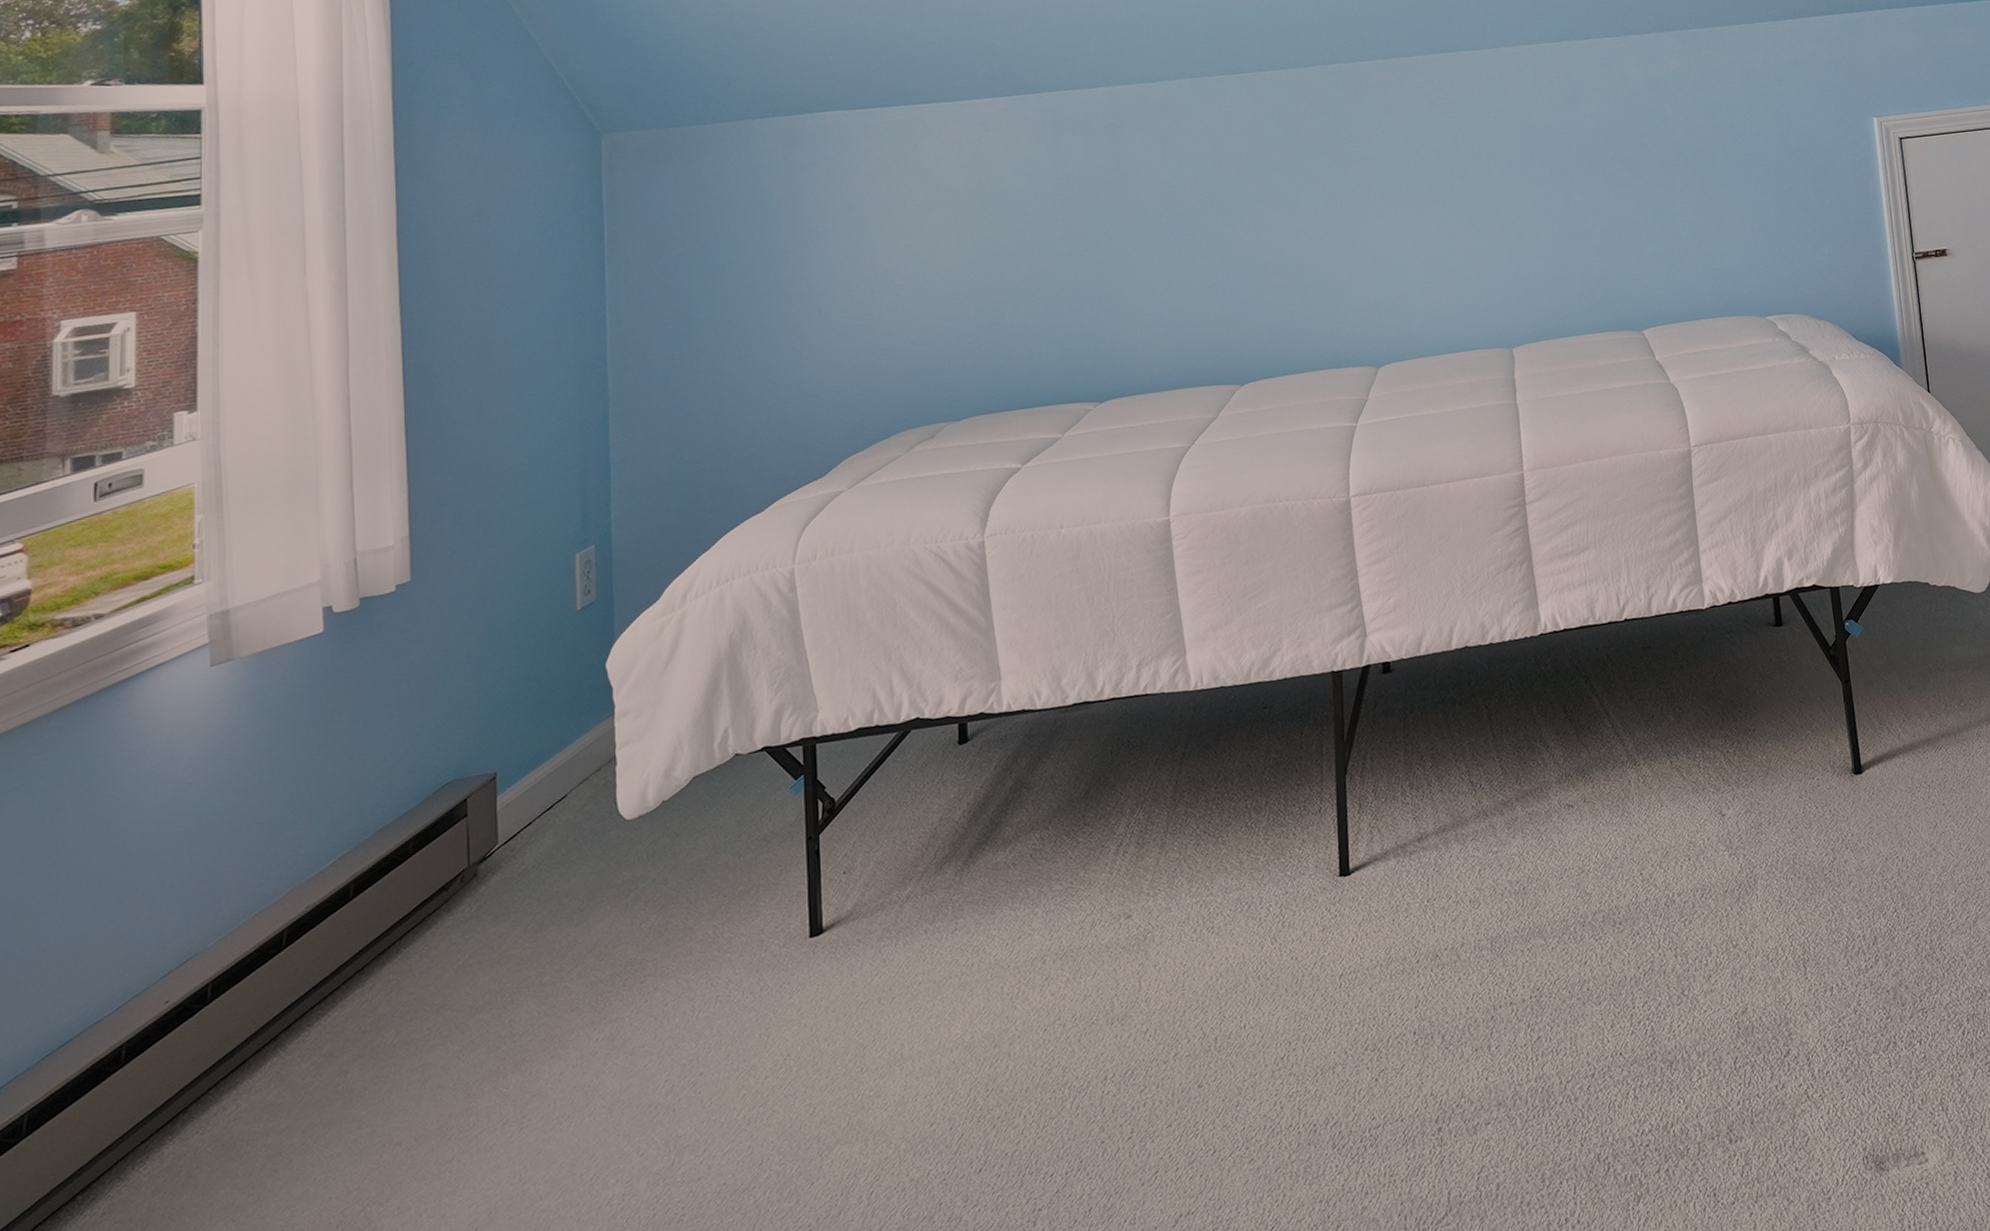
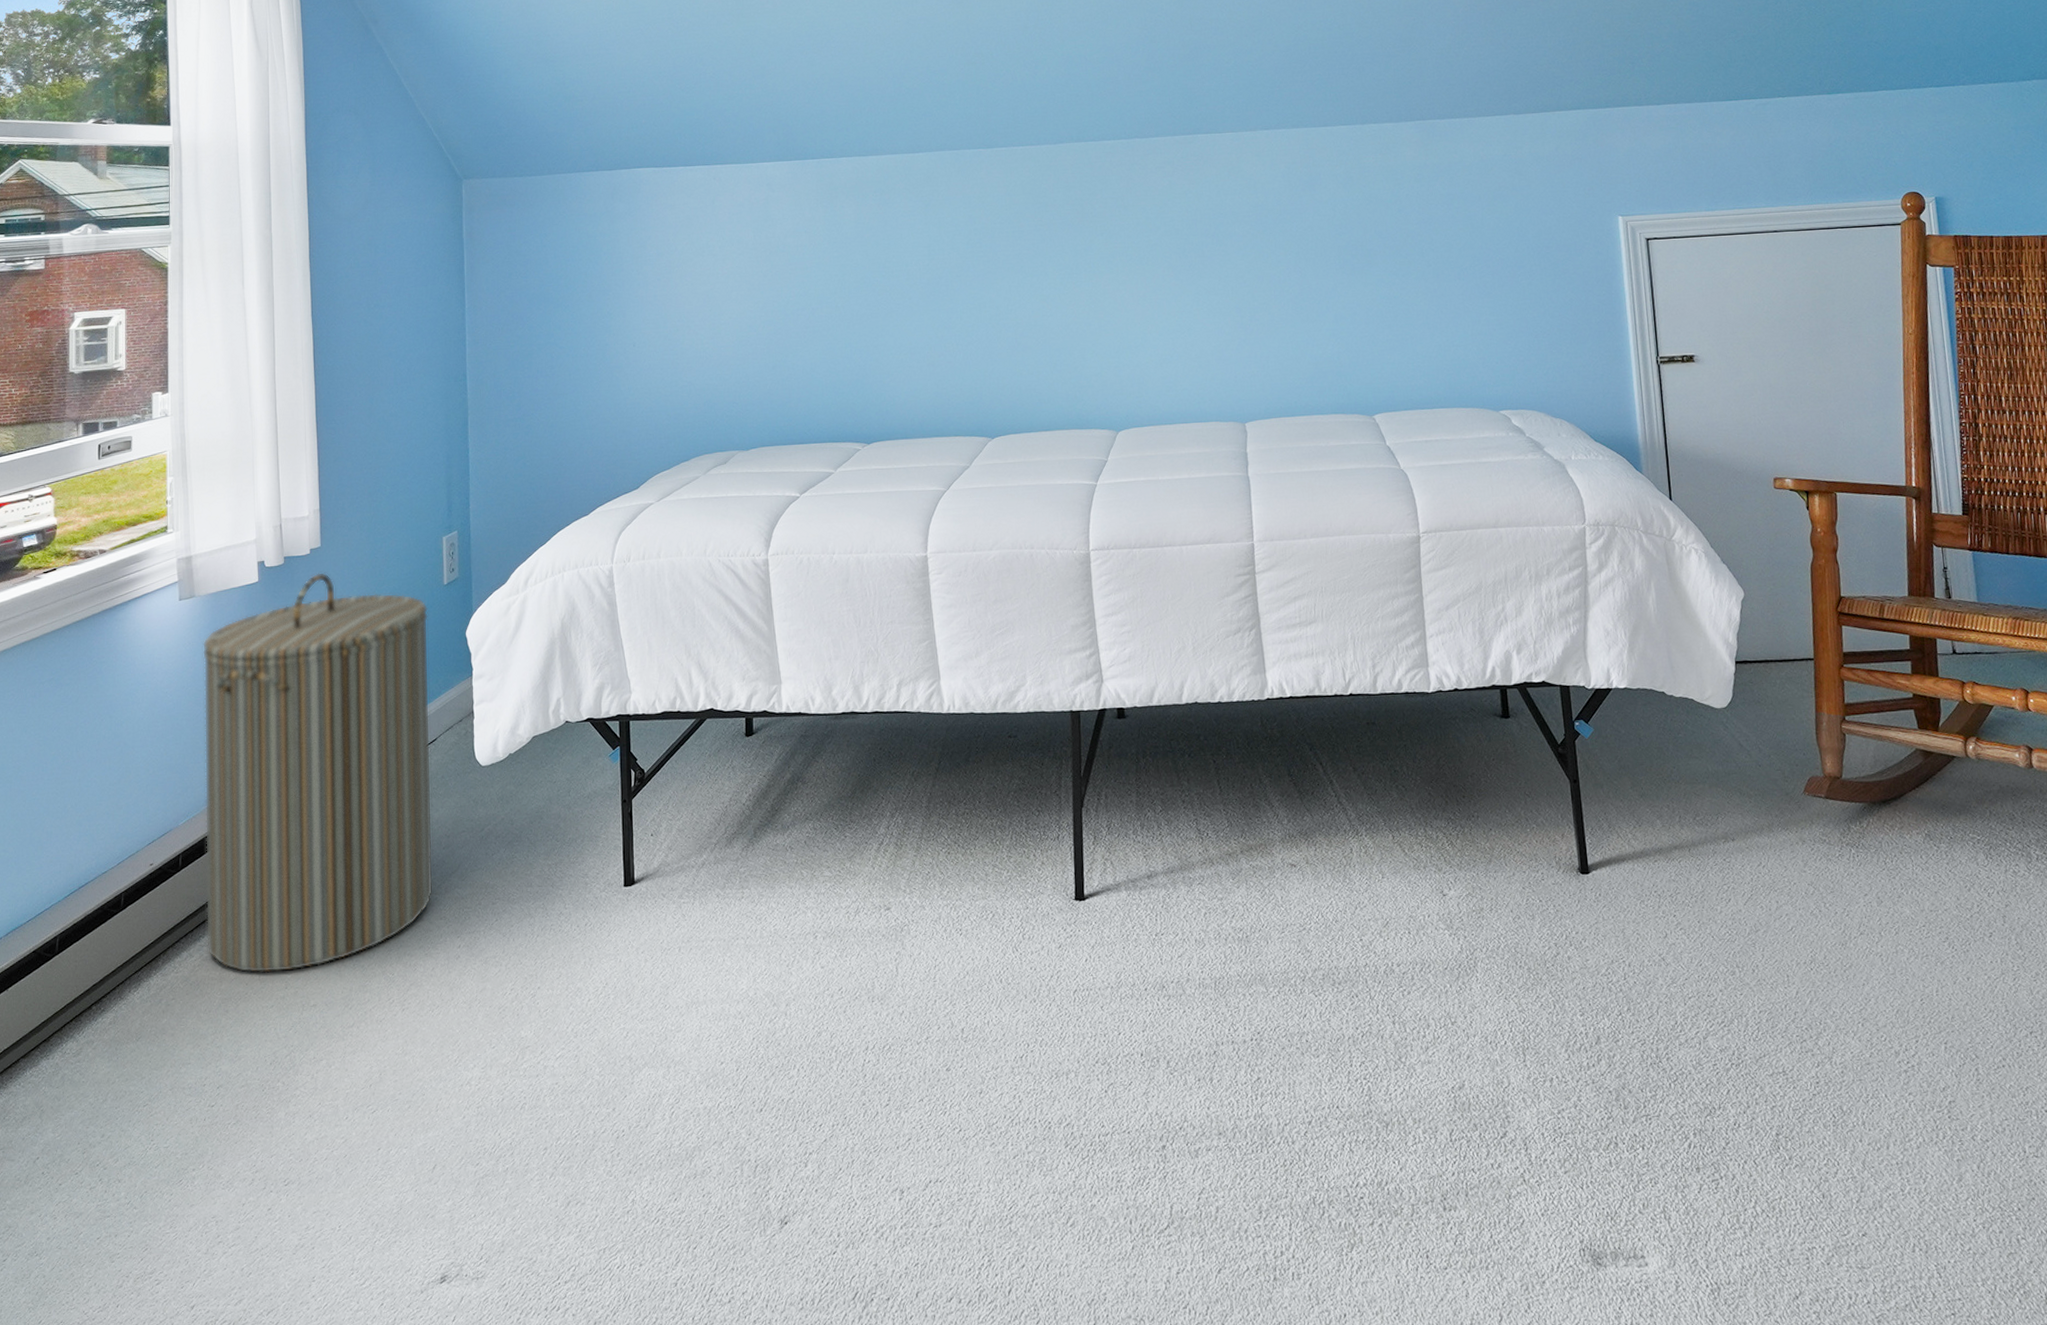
laundry hamper: none [243,611,562,1119] -> present [202,572,433,973]

